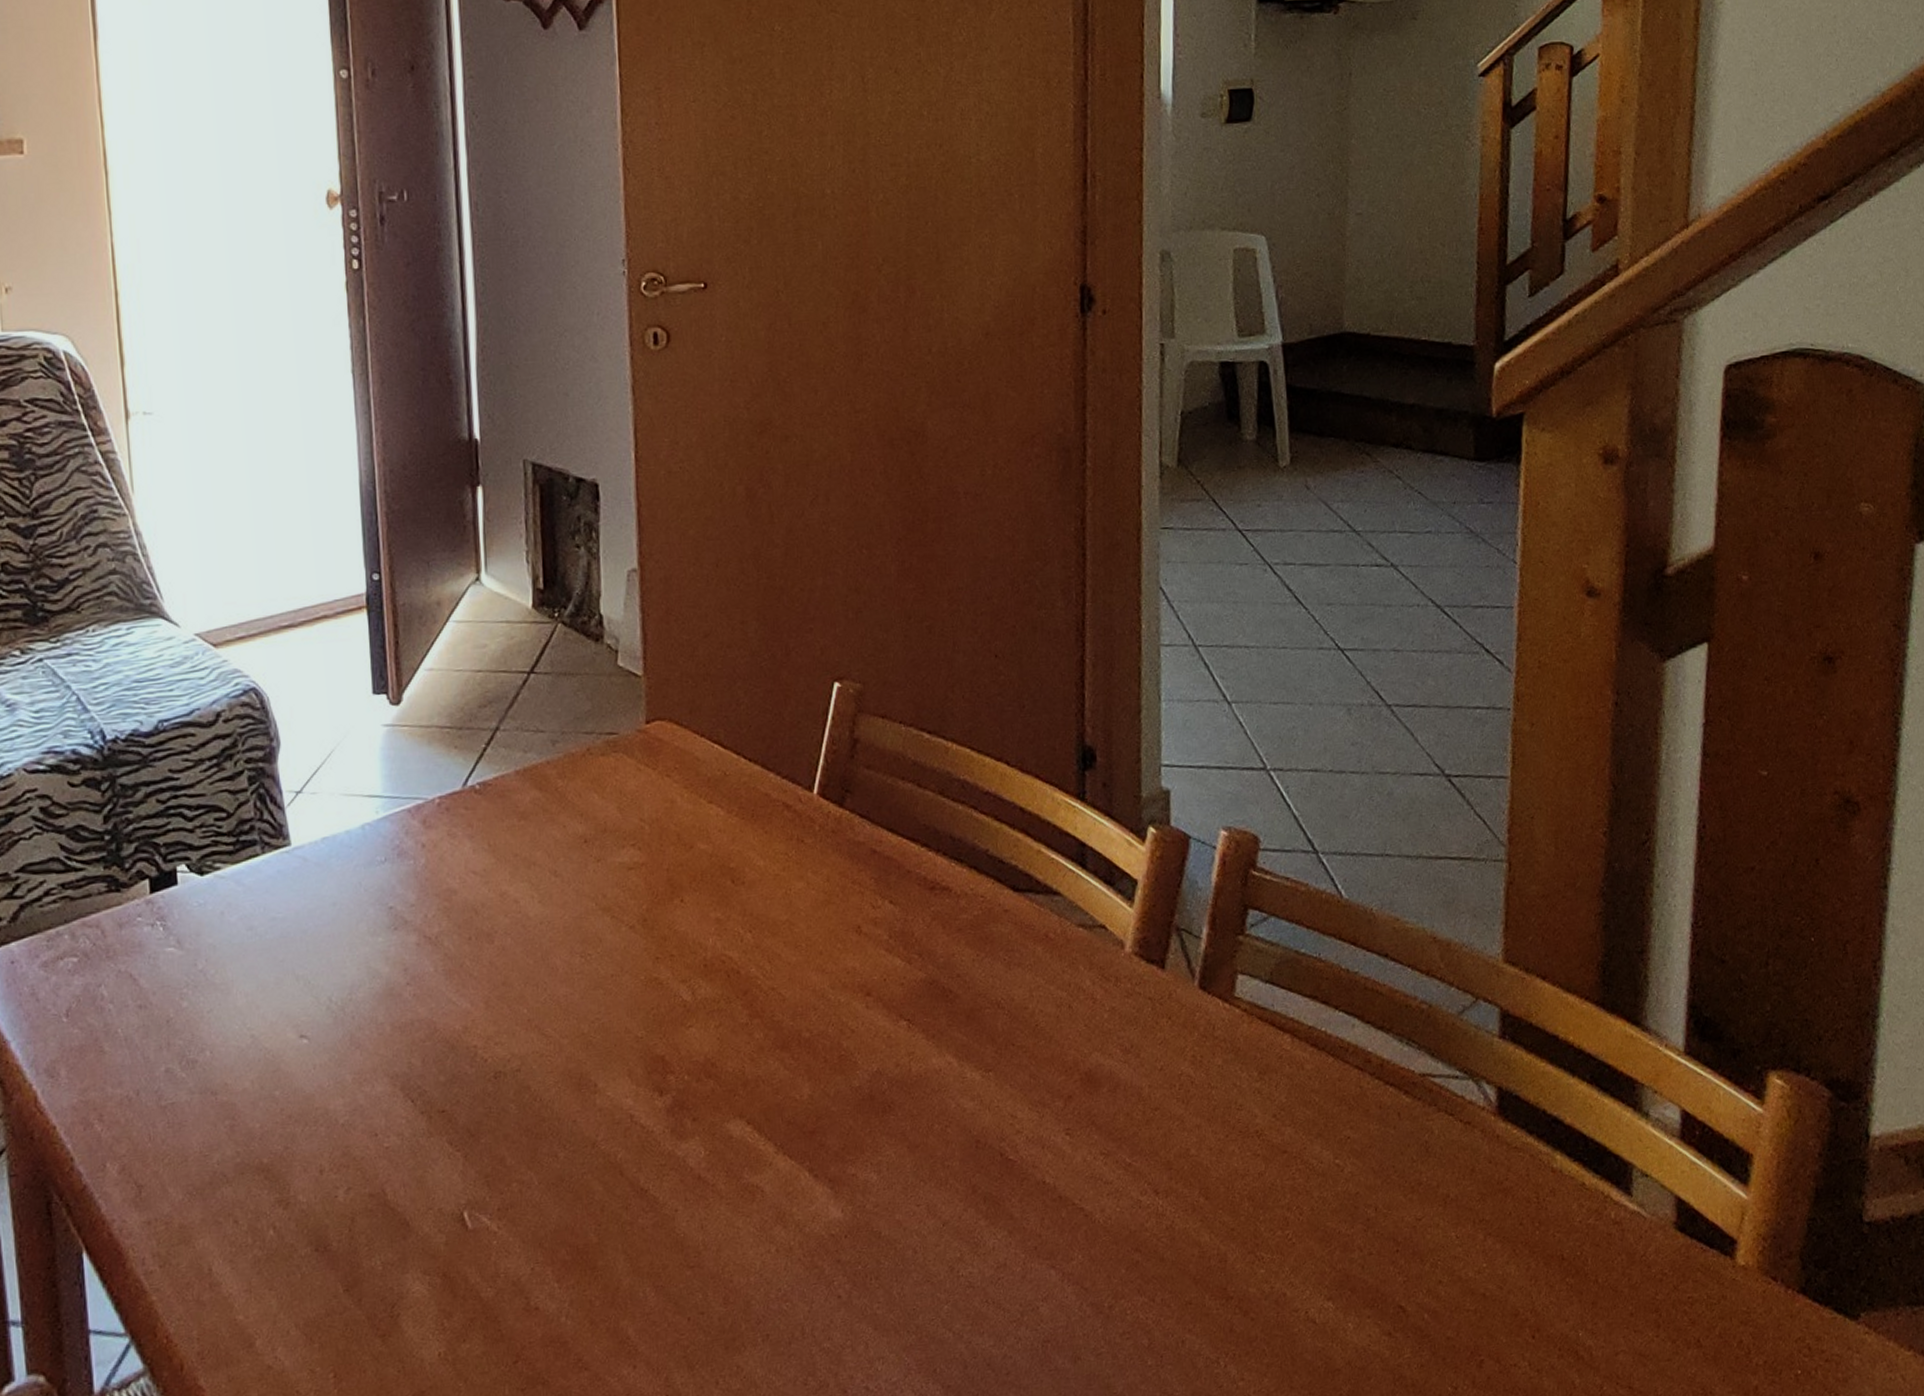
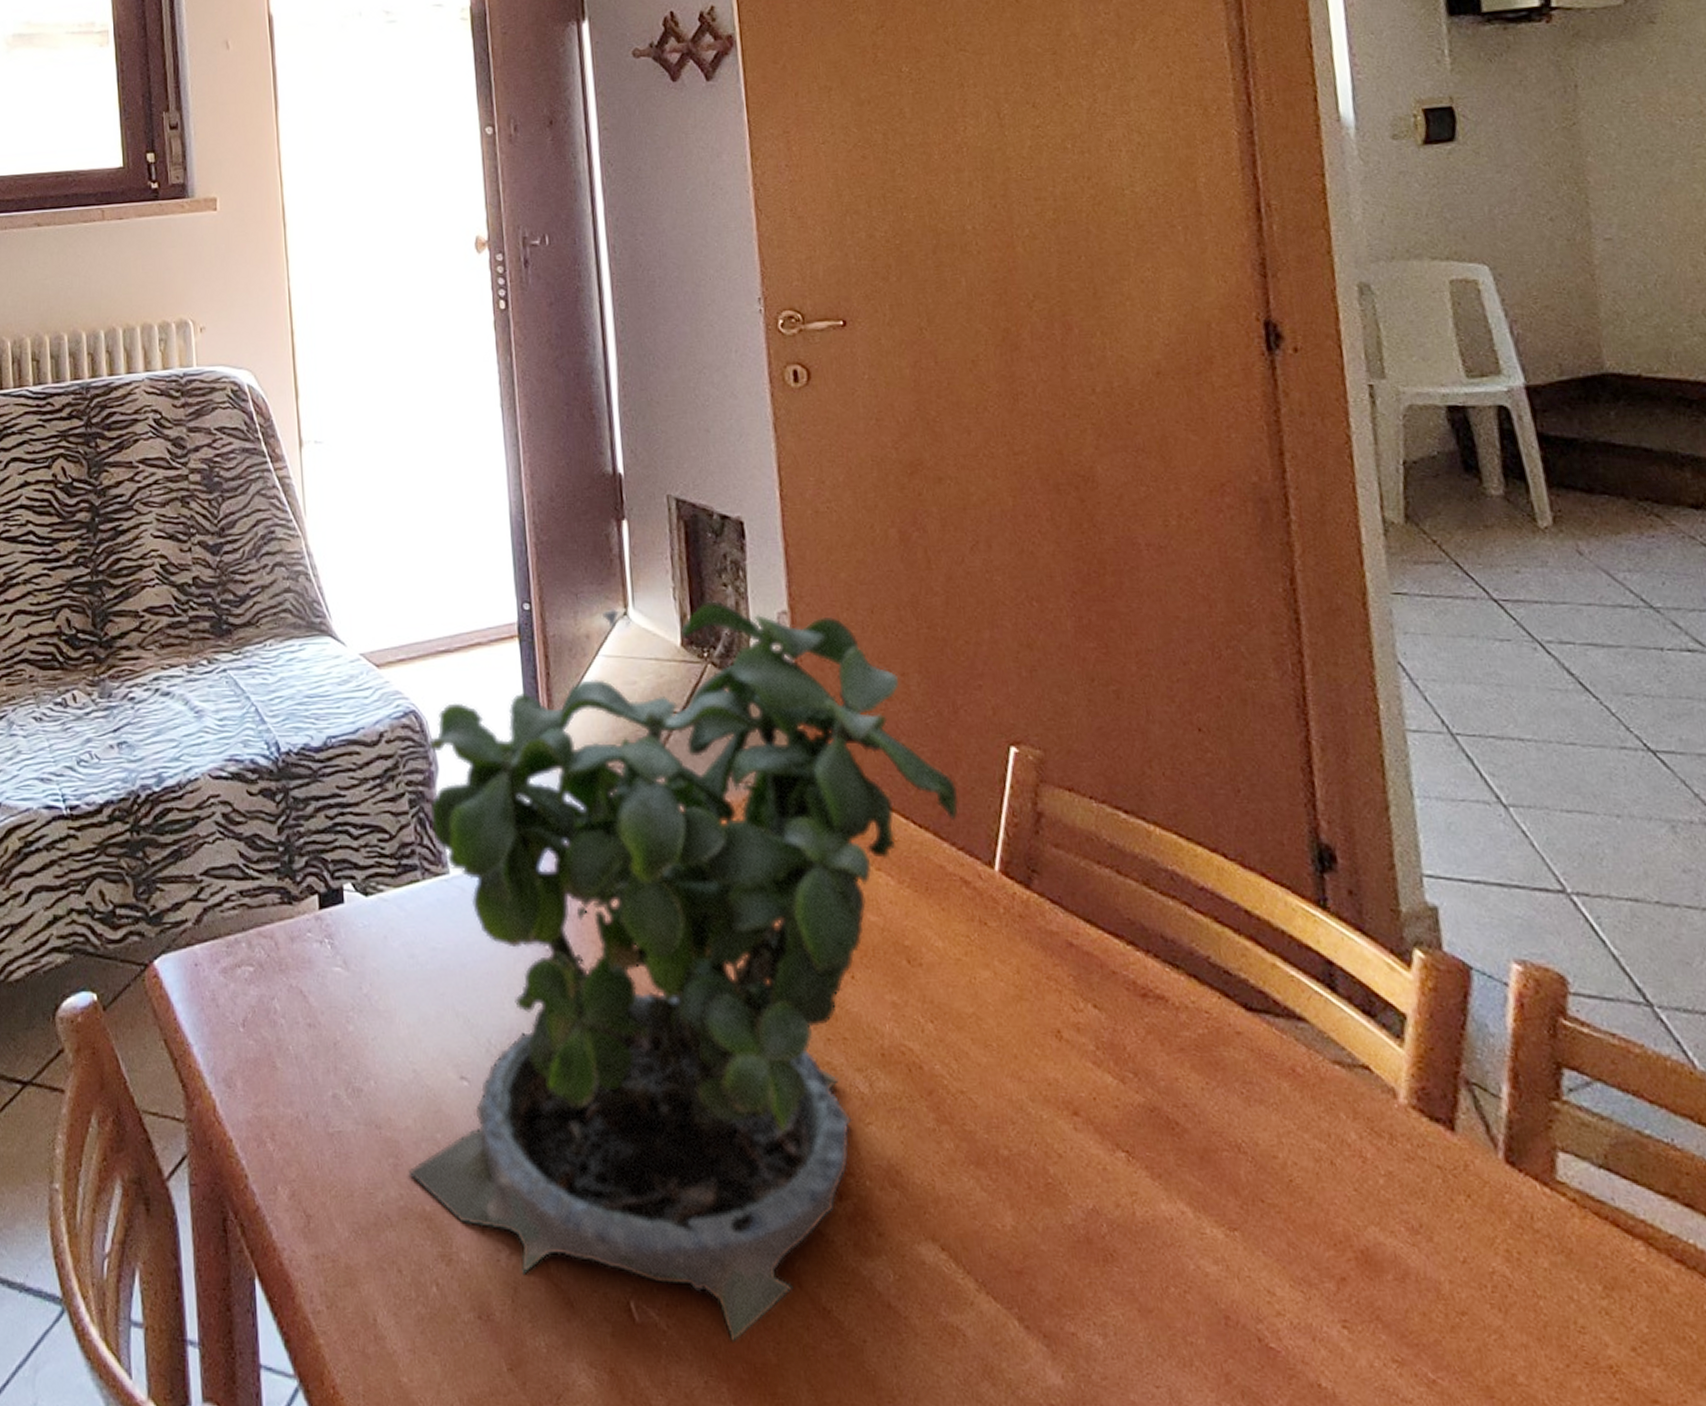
potted plant: none [245,558,786,1232] -> present [408,595,960,1343]

